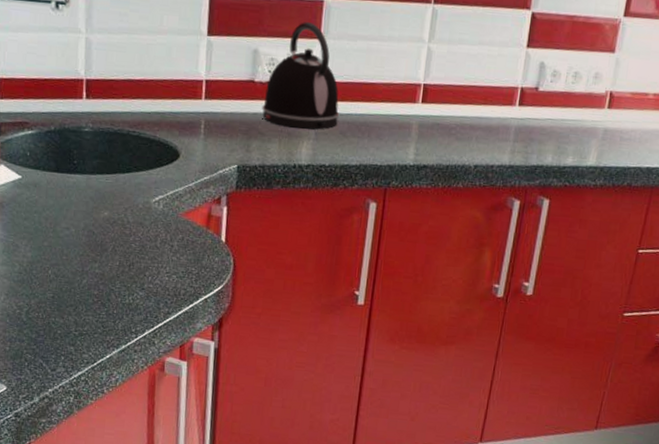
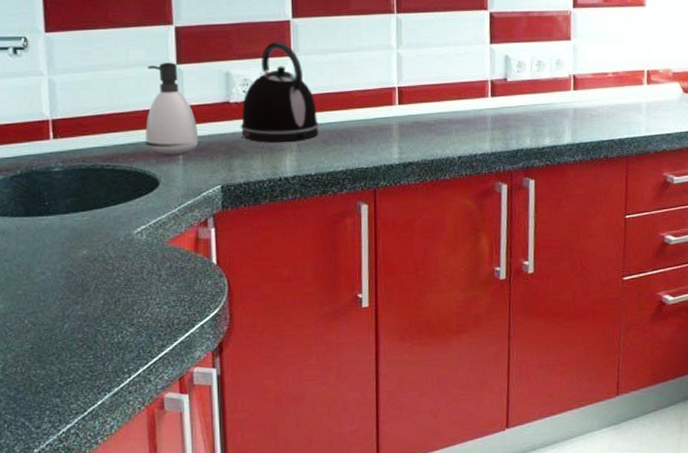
soap dispenser: none [170,32,222,131] -> present [145,62,199,157]

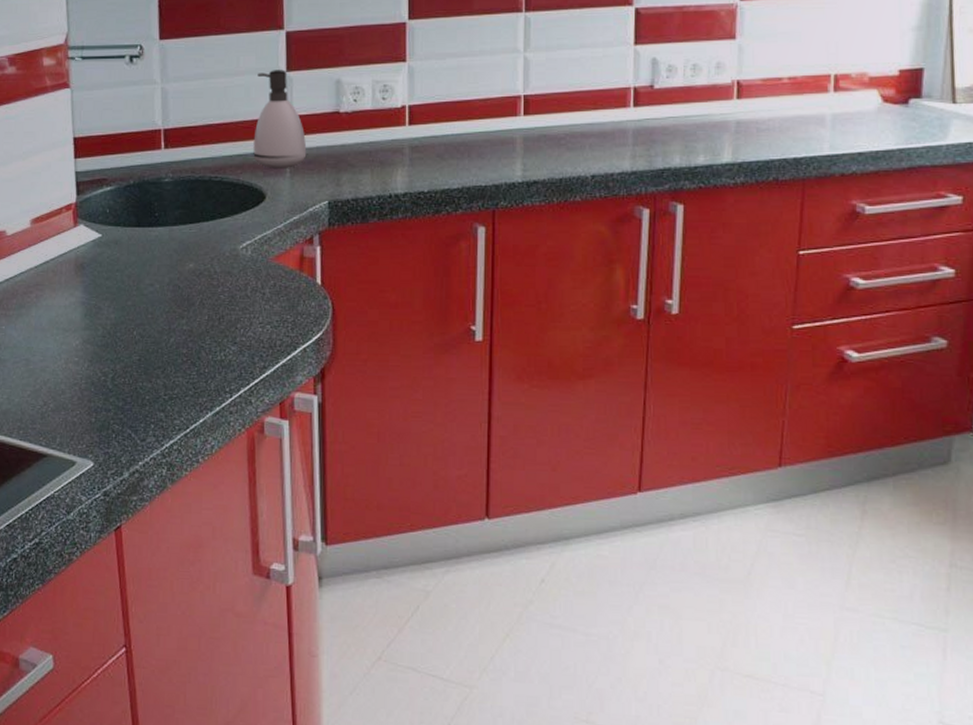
kettle: present [240,42,320,142] -> none [350,46,435,156]

